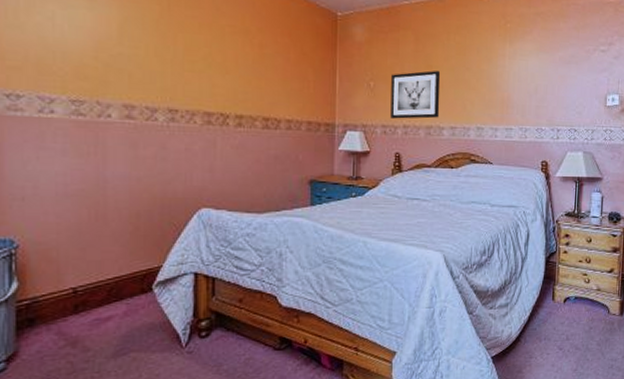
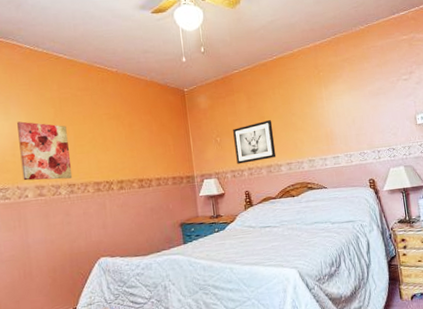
wall art: none [105,14,176,102] -> present [17,121,73,181]

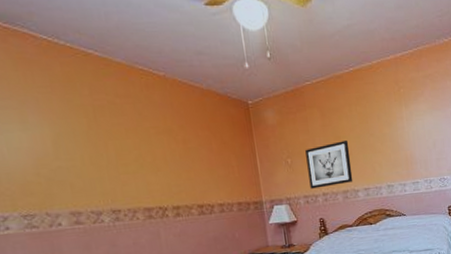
wall art: present [17,121,73,181] -> none [39,133,117,206]

